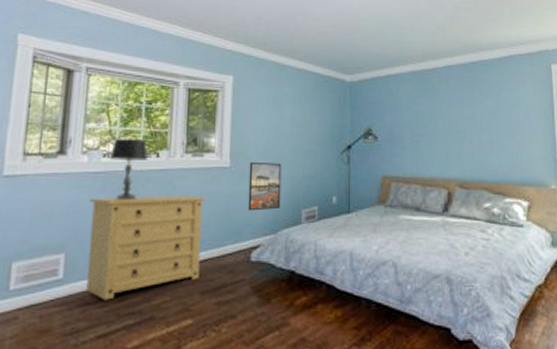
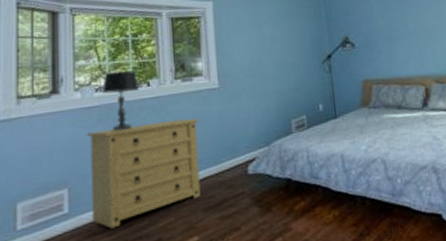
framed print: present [248,161,282,211] -> none [237,79,271,127]

